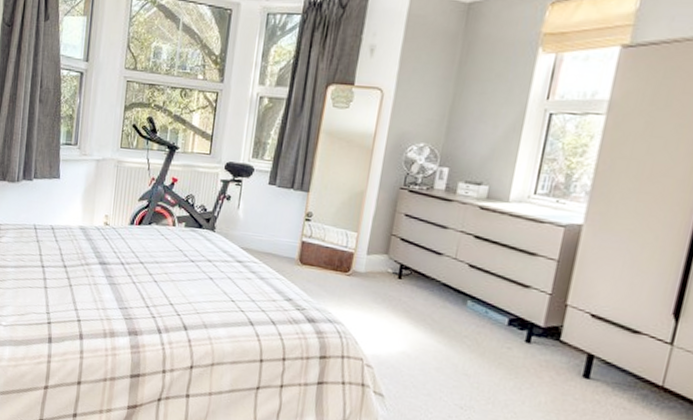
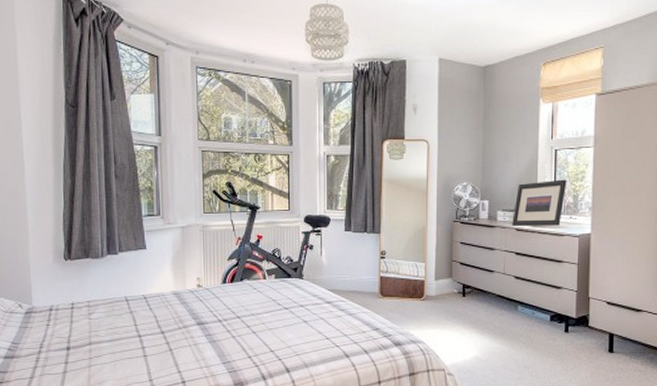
picture frame: none [475,151,561,210] -> present [512,179,567,226]

